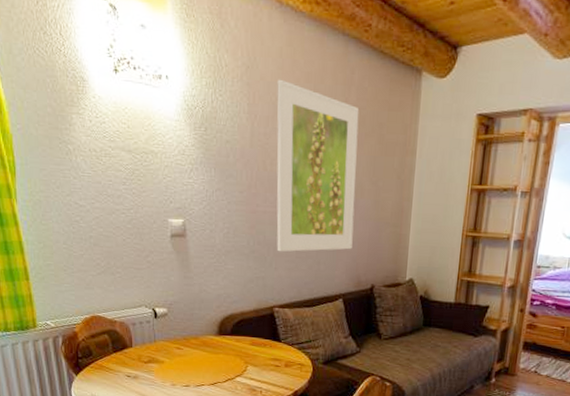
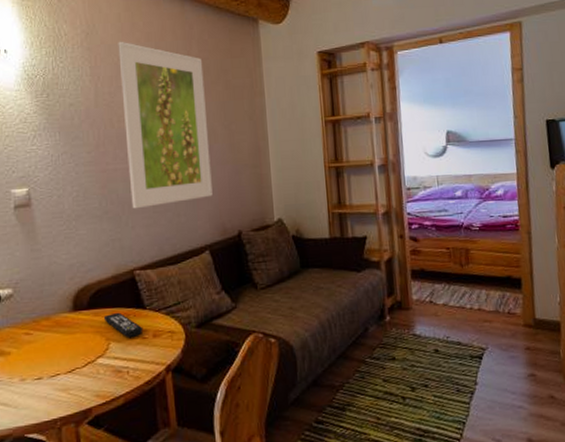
remote control: none [243,341,277,364] -> present [103,312,144,337]

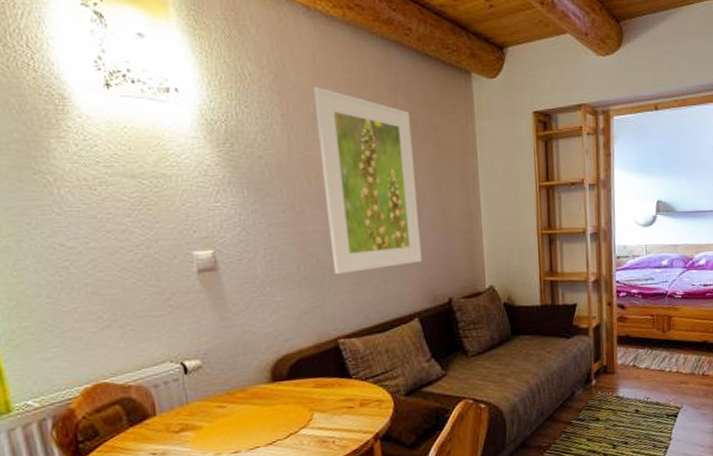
remote control: present [103,312,144,337] -> none [305,382,350,407]

